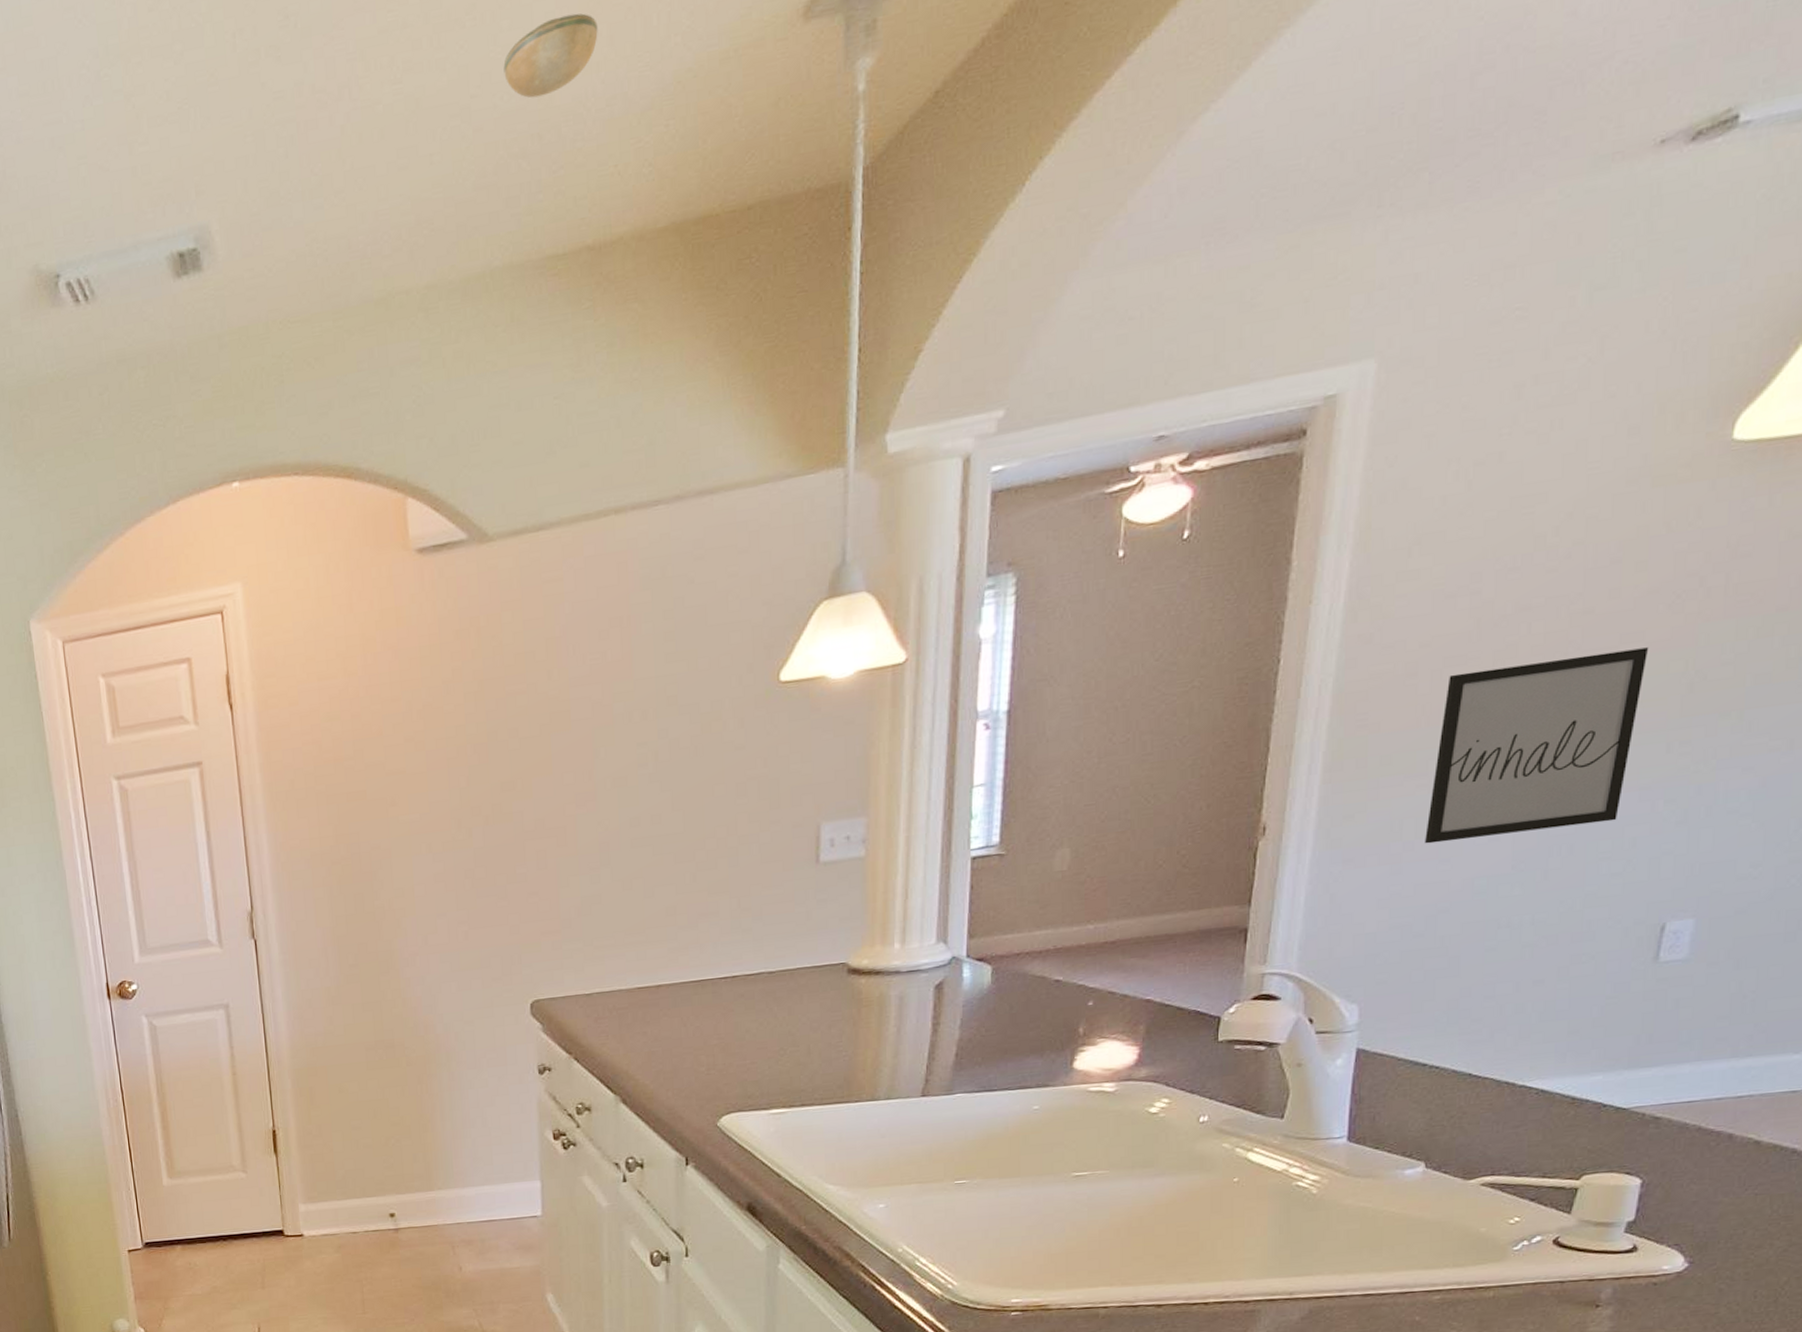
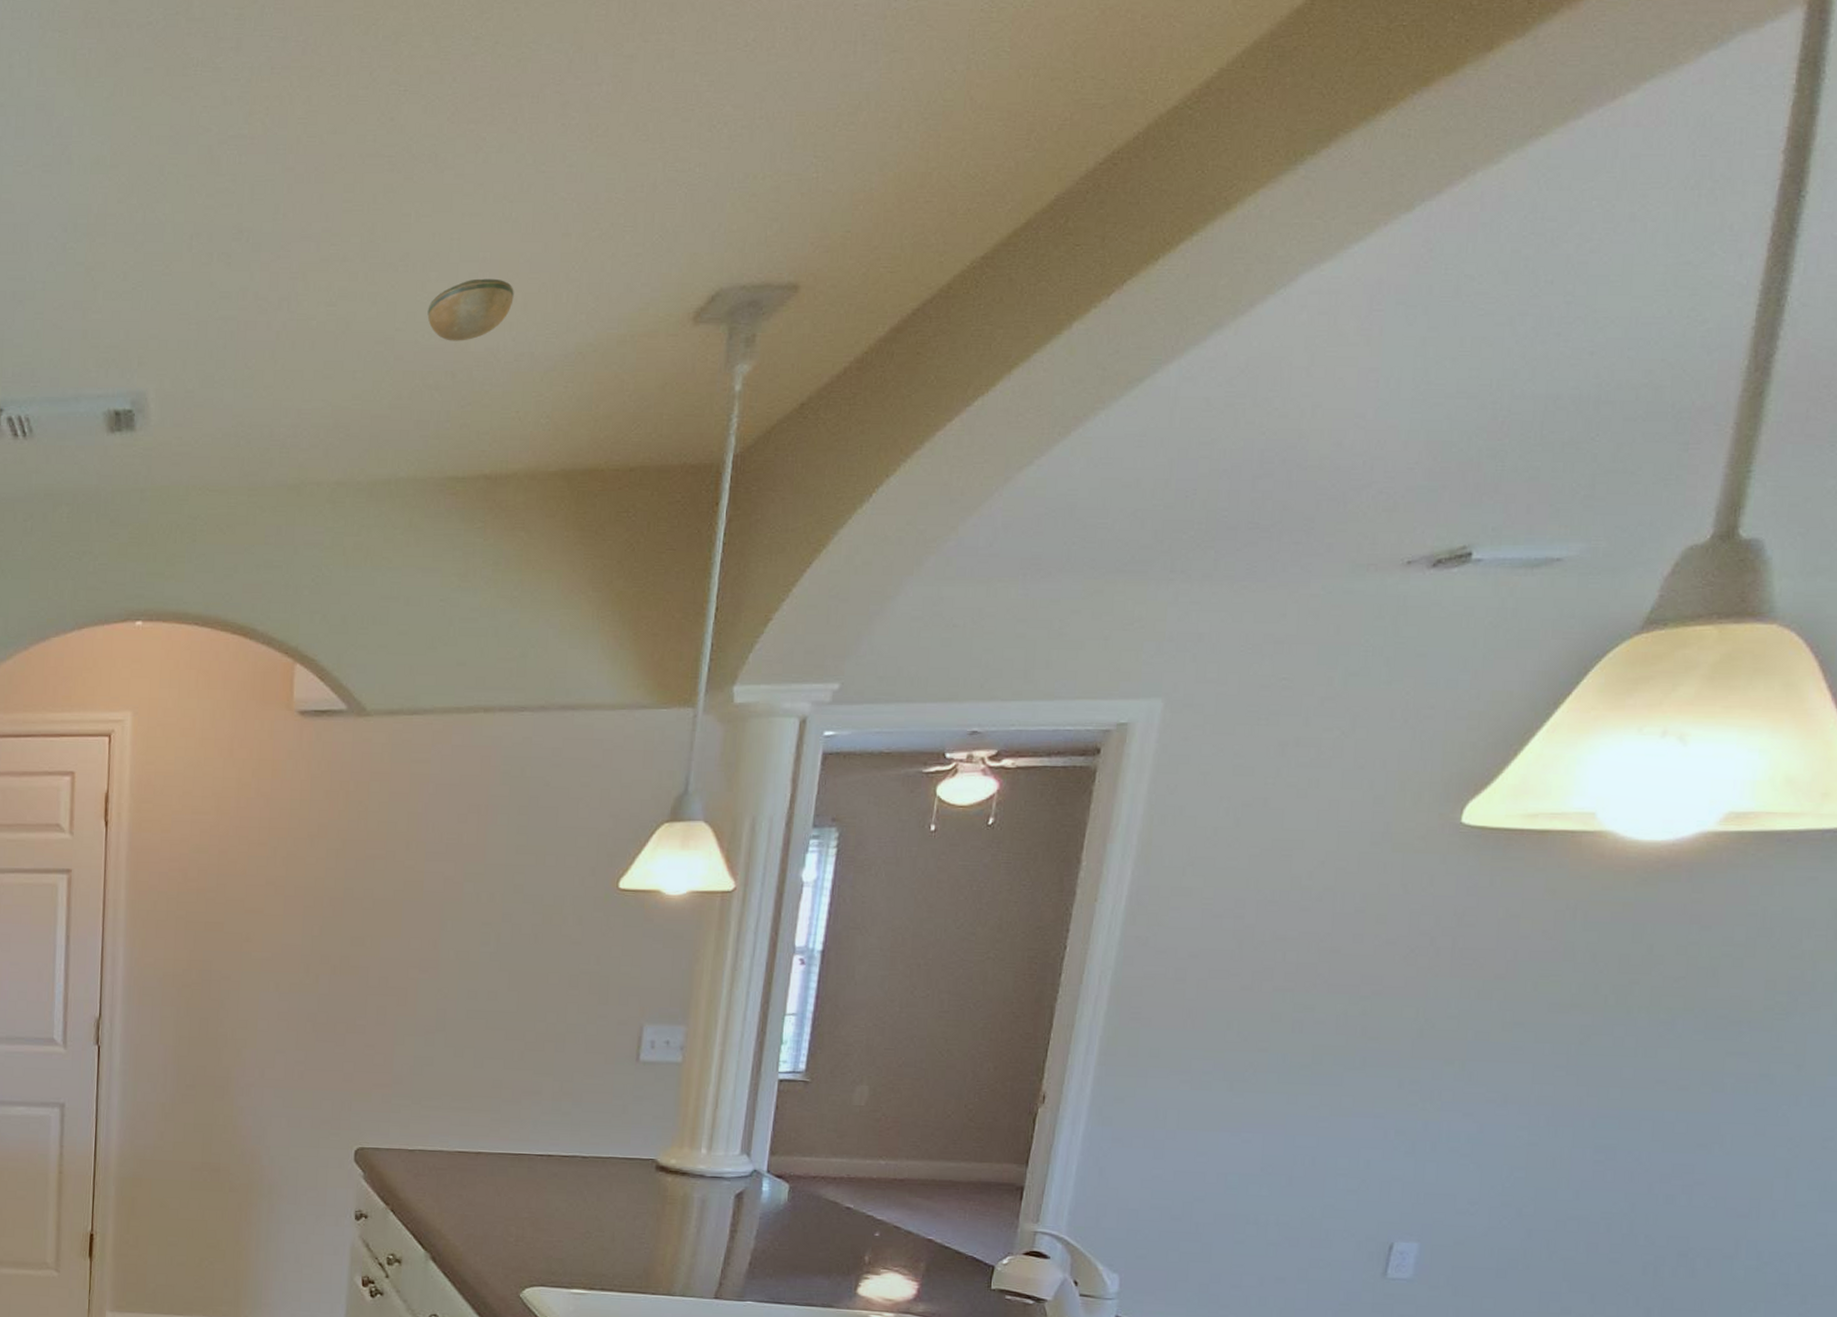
wall art: present [1425,647,1649,844] -> none [1186,986,1386,1142]

